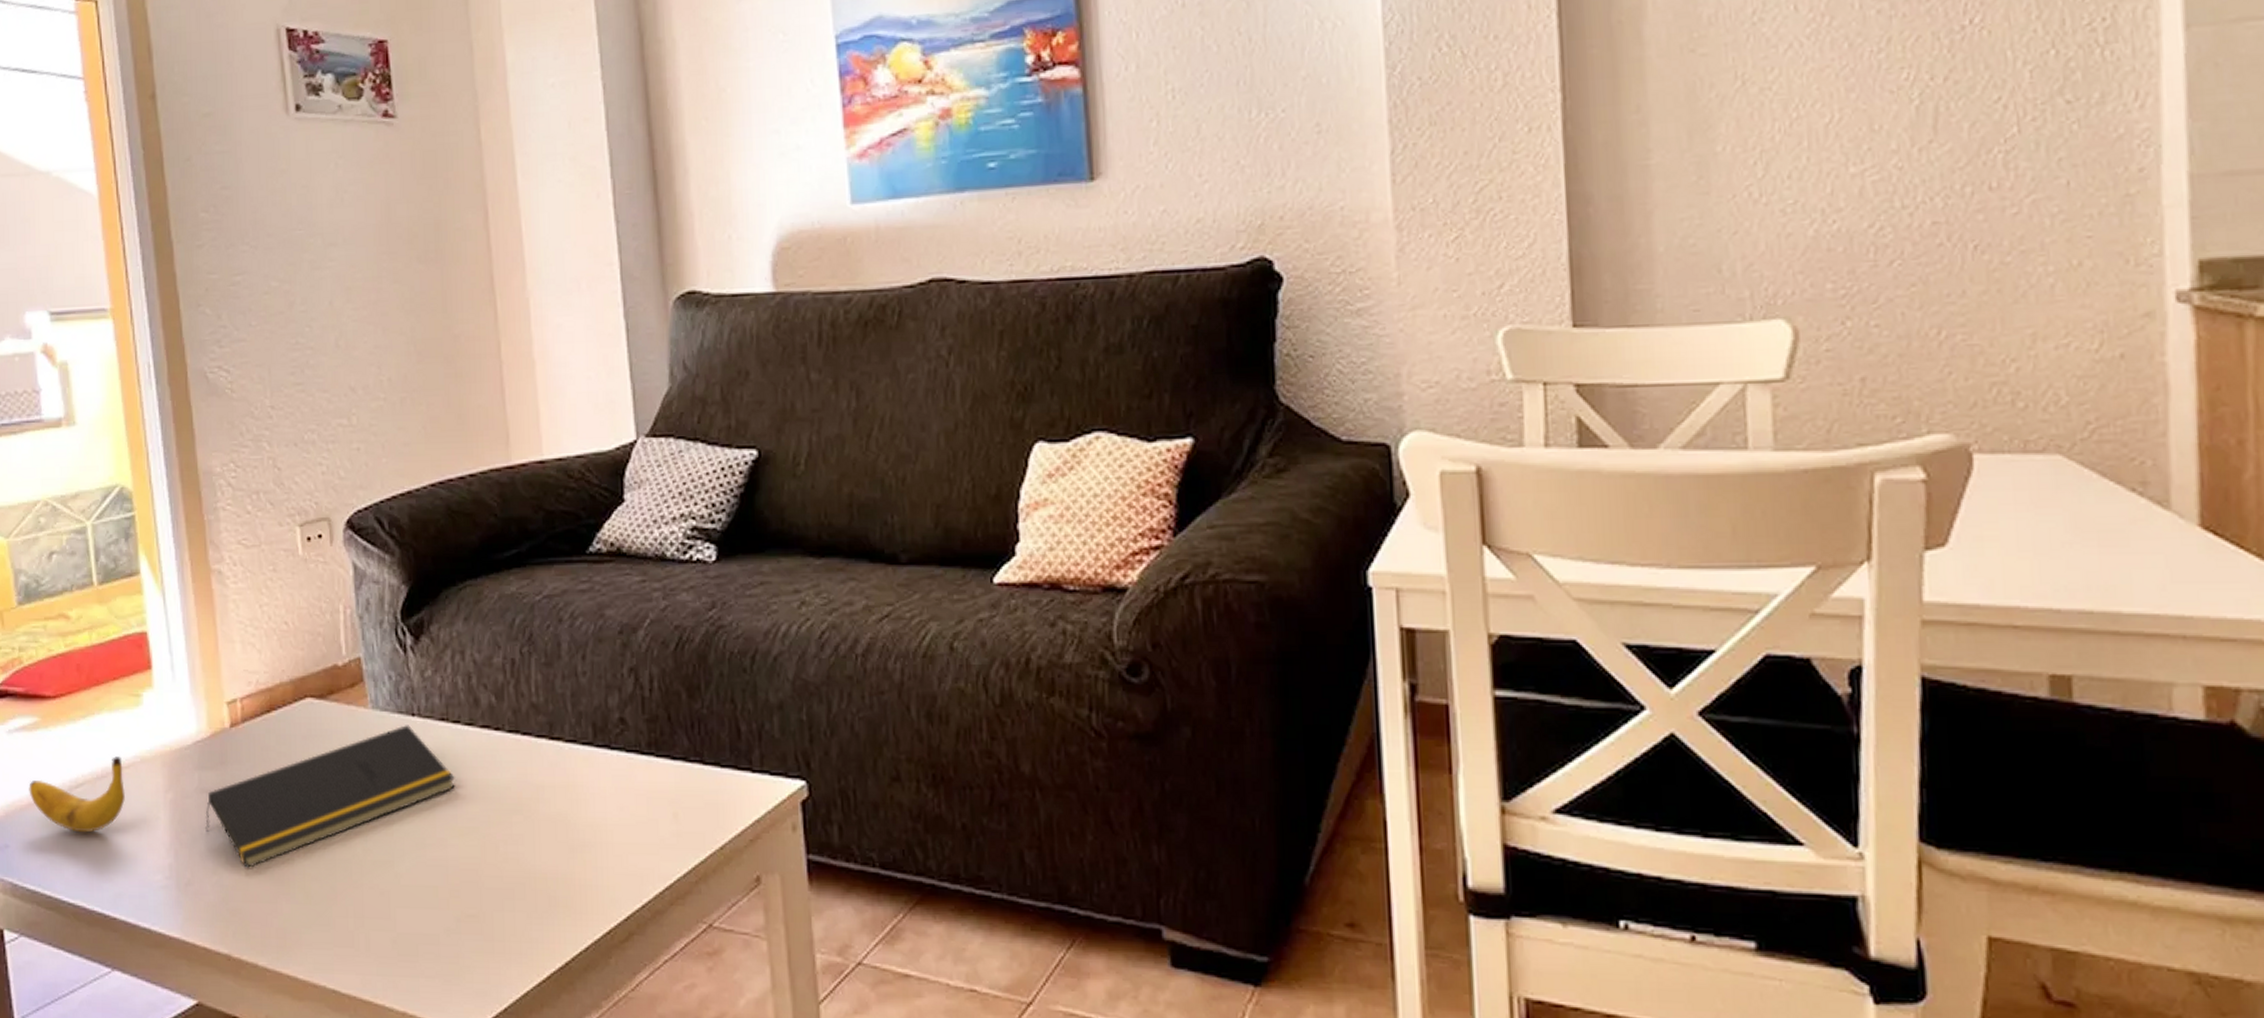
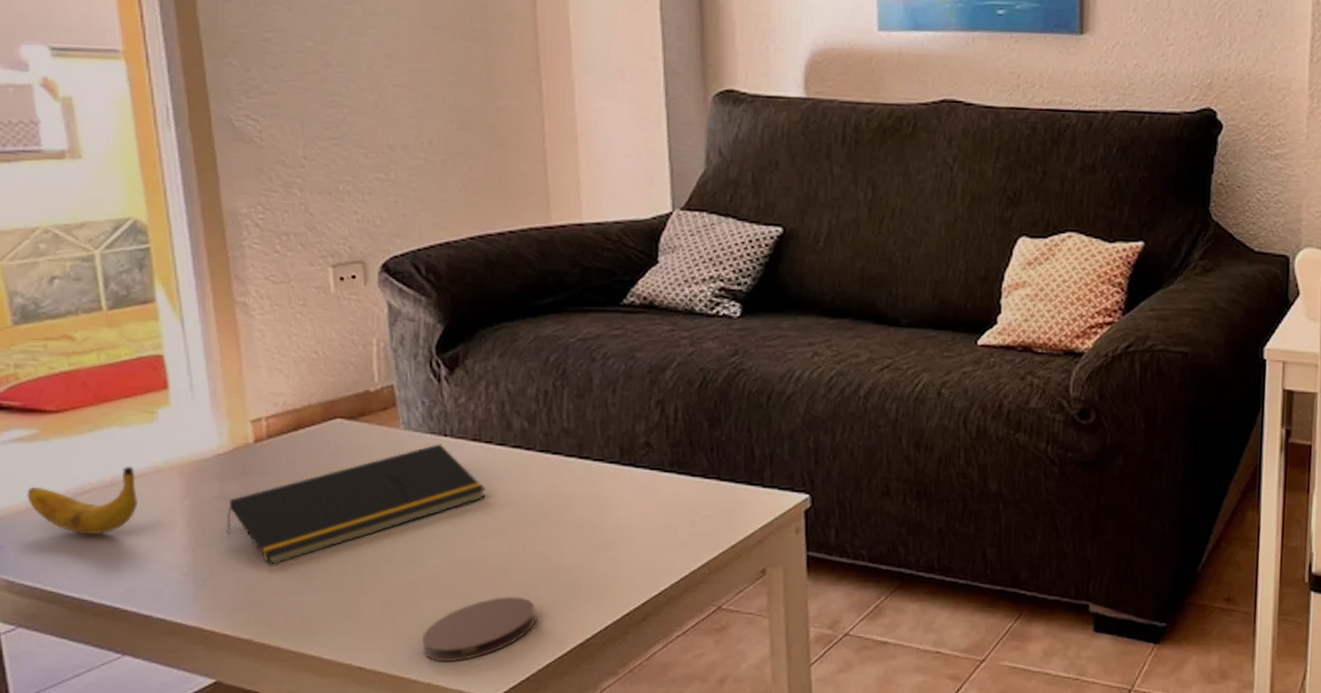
coaster: none [396,908,512,987] -> present [422,597,536,662]

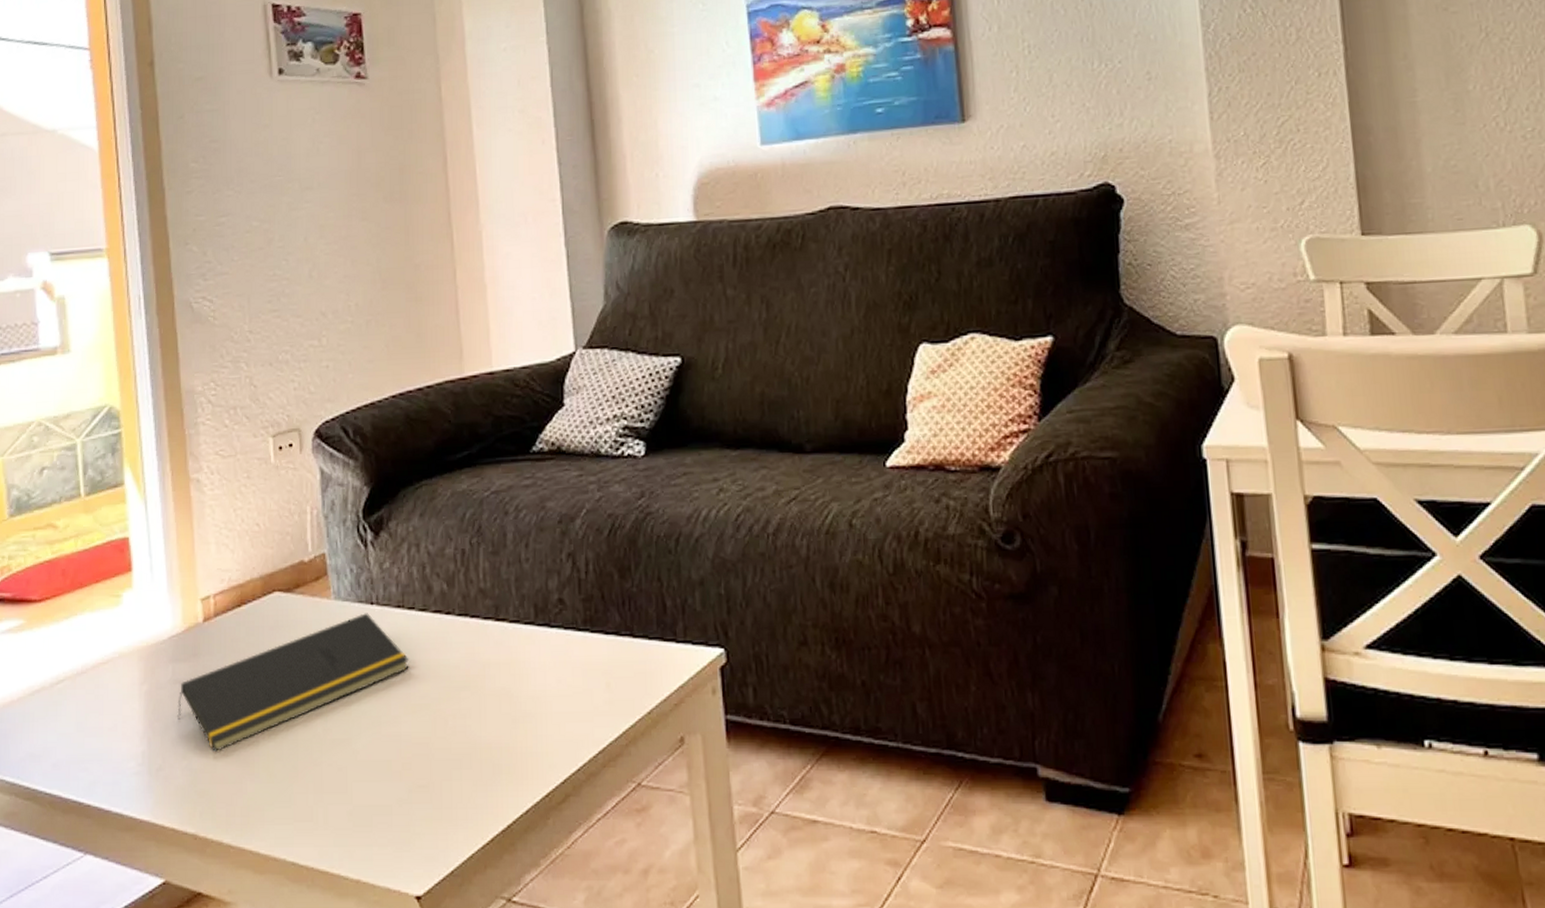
banana: present [27,467,137,535] -> none [12,653,103,726]
coaster: present [422,597,536,662] -> none [352,779,459,856]

